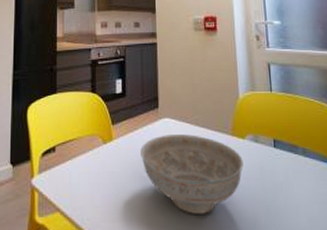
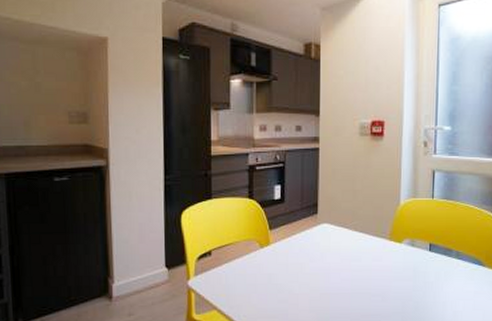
decorative bowl: present [140,134,243,214] -> none [298,239,398,310]

